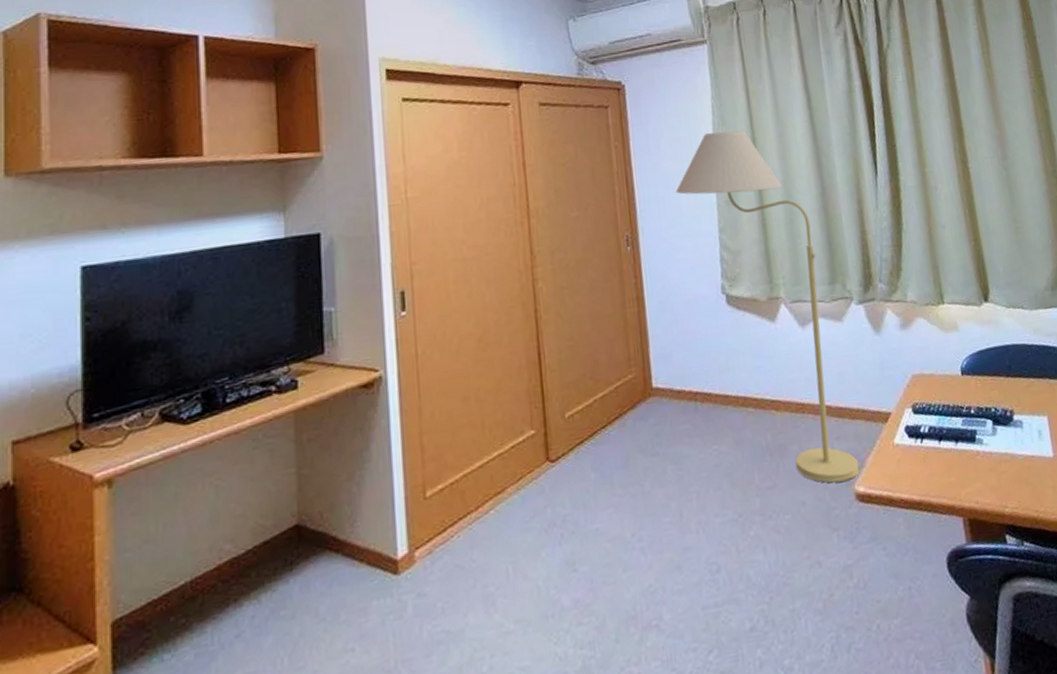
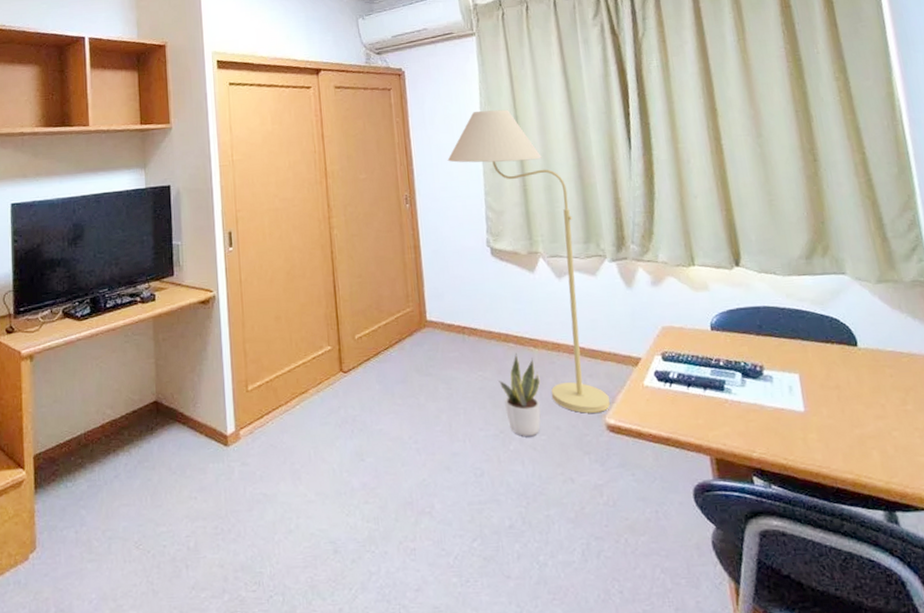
potted plant: none [736,418,785,518] -> present [499,352,541,437]

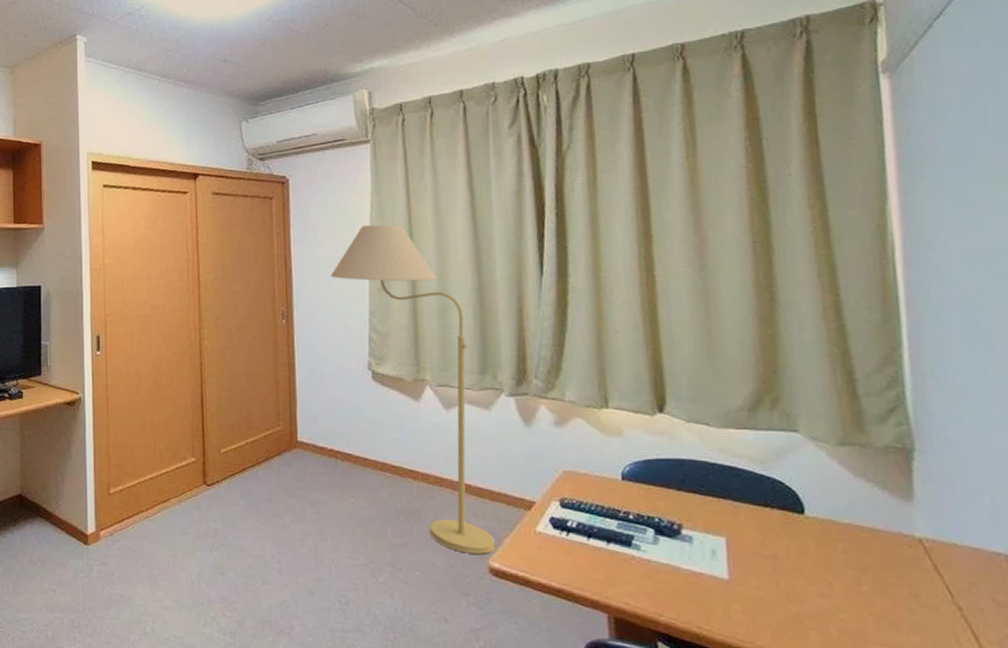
potted plant: present [499,352,541,437] -> none [372,483,418,571]

